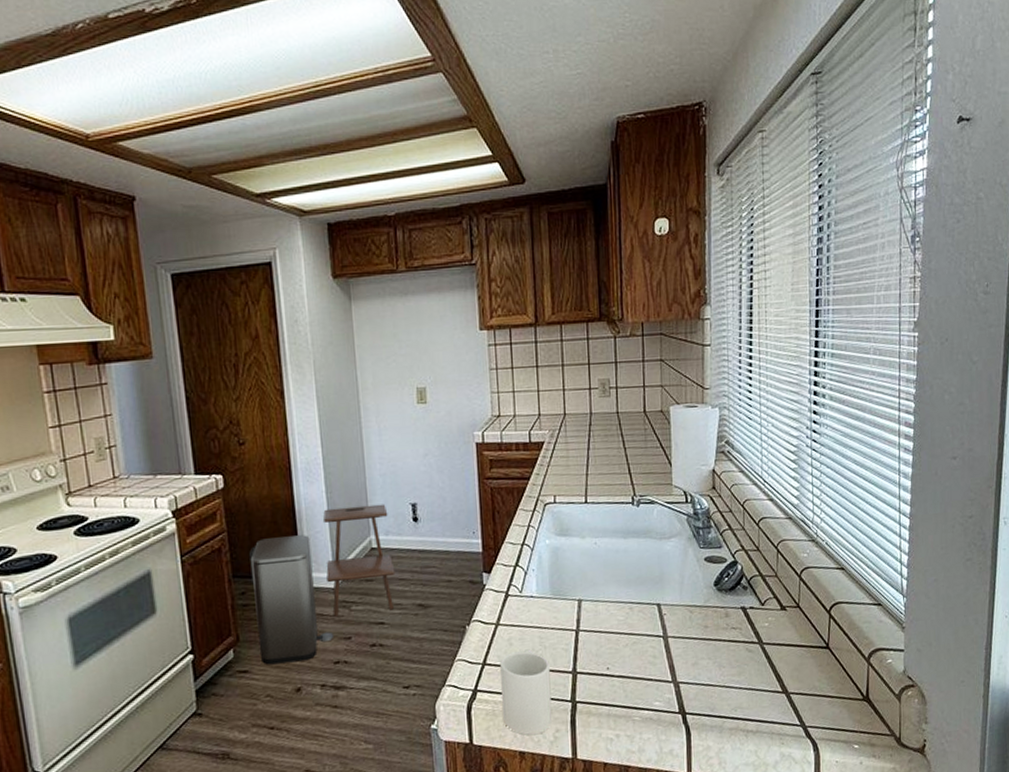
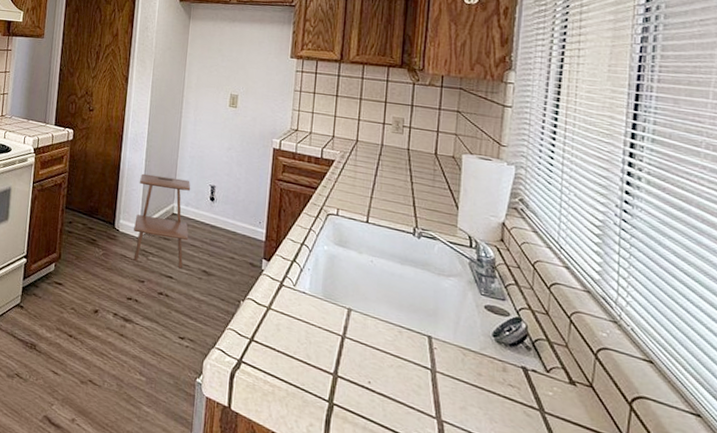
pedal bin: present [249,535,334,665] -> none [73,184,132,290]
mug: present [500,649,552,736] -> none [260,337,312,422]

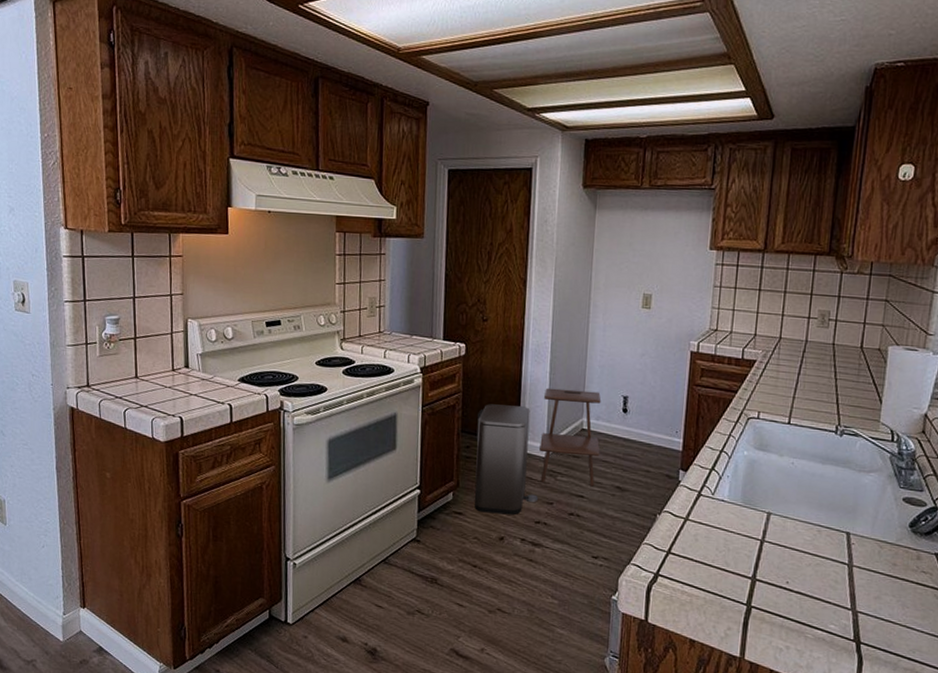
pedal bin: none [73,184,132,290] -> present [474,404,539,515]

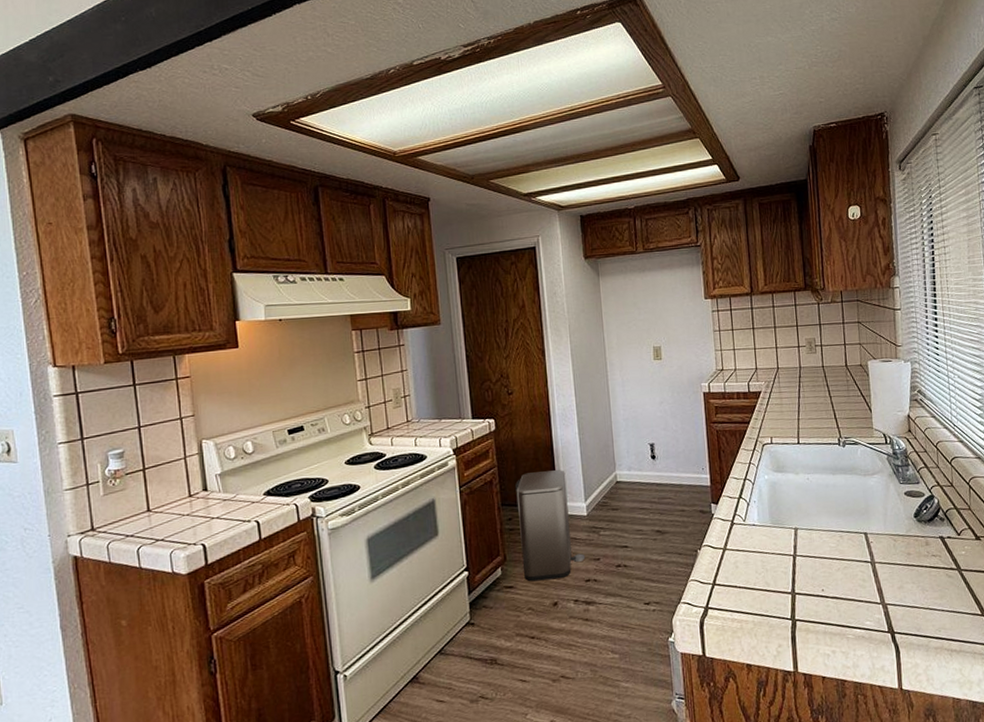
step stool: present [539,388,602,487] -> none [576,444,637,540]

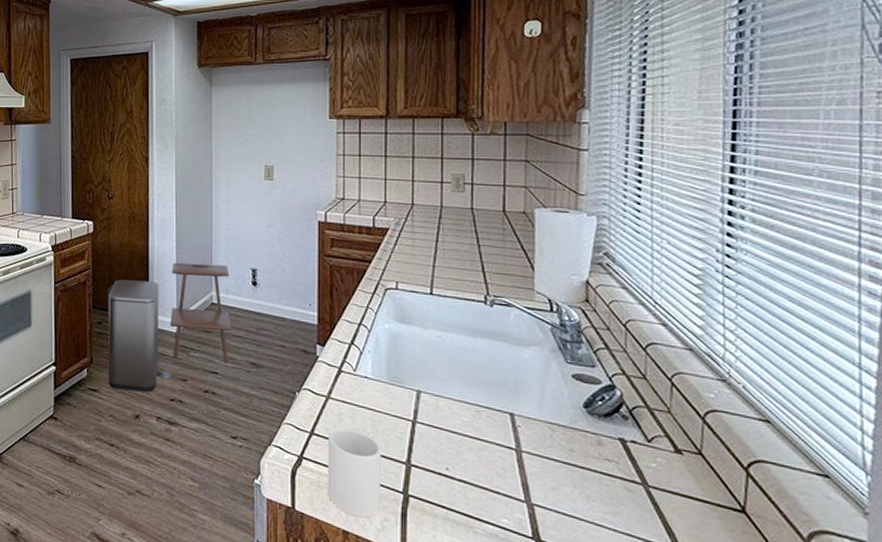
step stool: none [576,444,637,540] -> present [170,262,232,363]
mug: none [728,571,775,650] -> present [327,428,381,519]

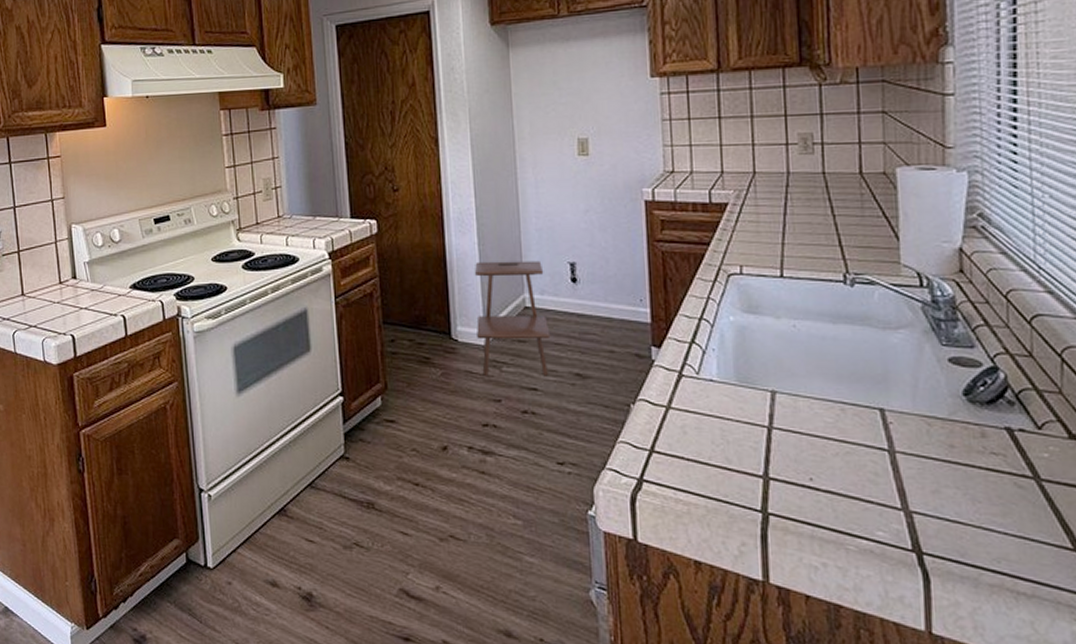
pedal bin: present [108,279,172,393] -> none [400,287,483,419]
mug: present [327,428,381,519] -> none [671,441,737,545]

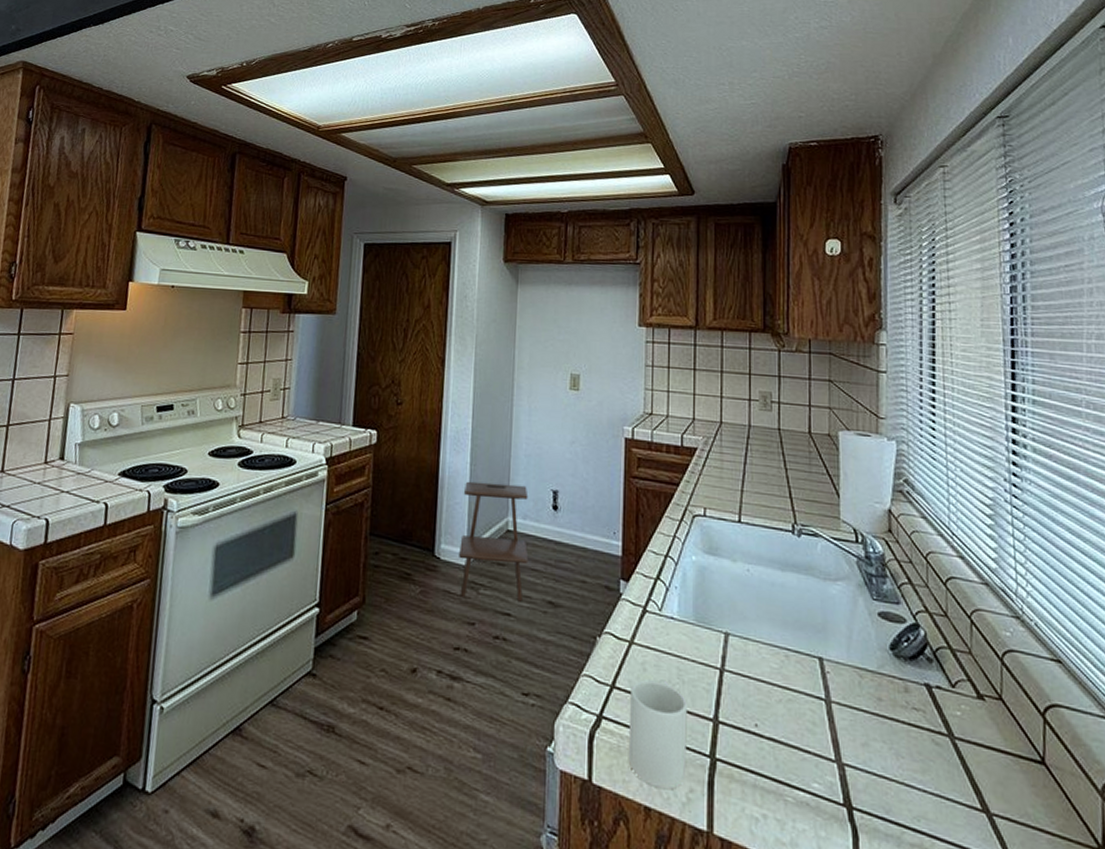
mug: none [671,441,737,545] -> present [628,679,687,790]

